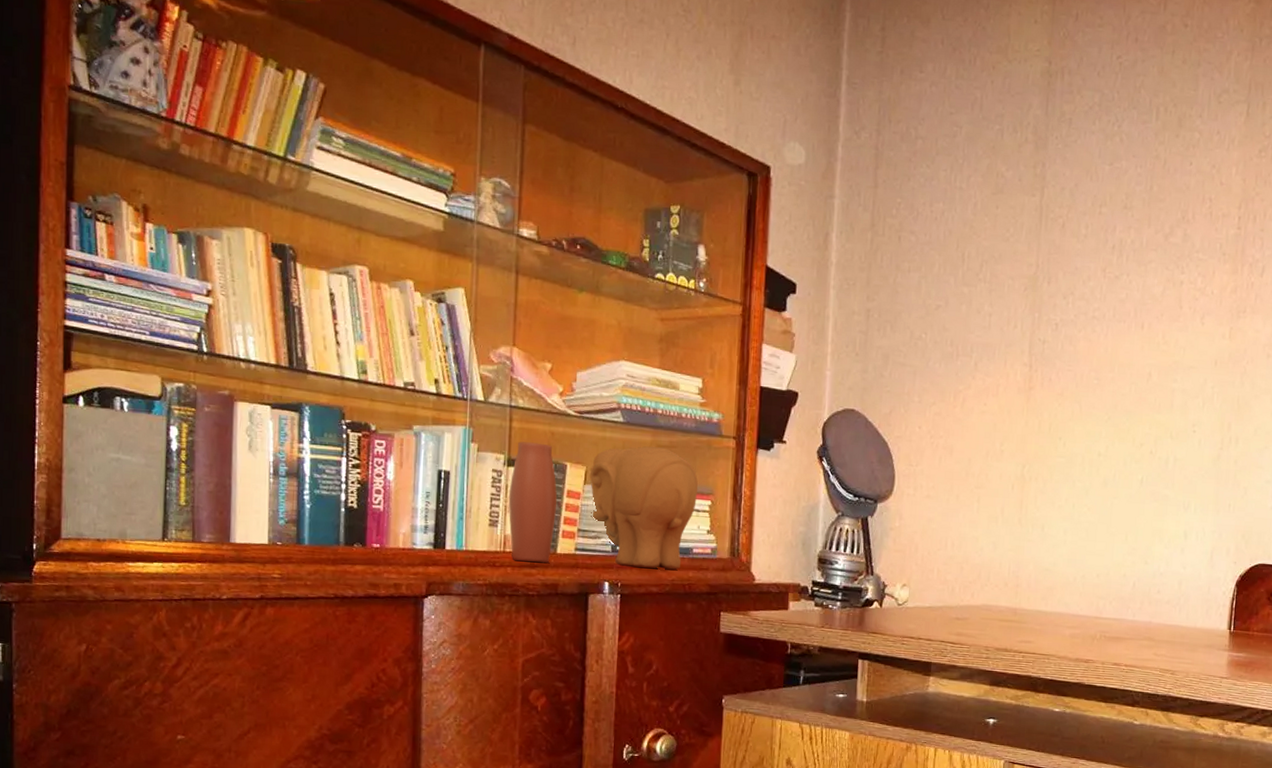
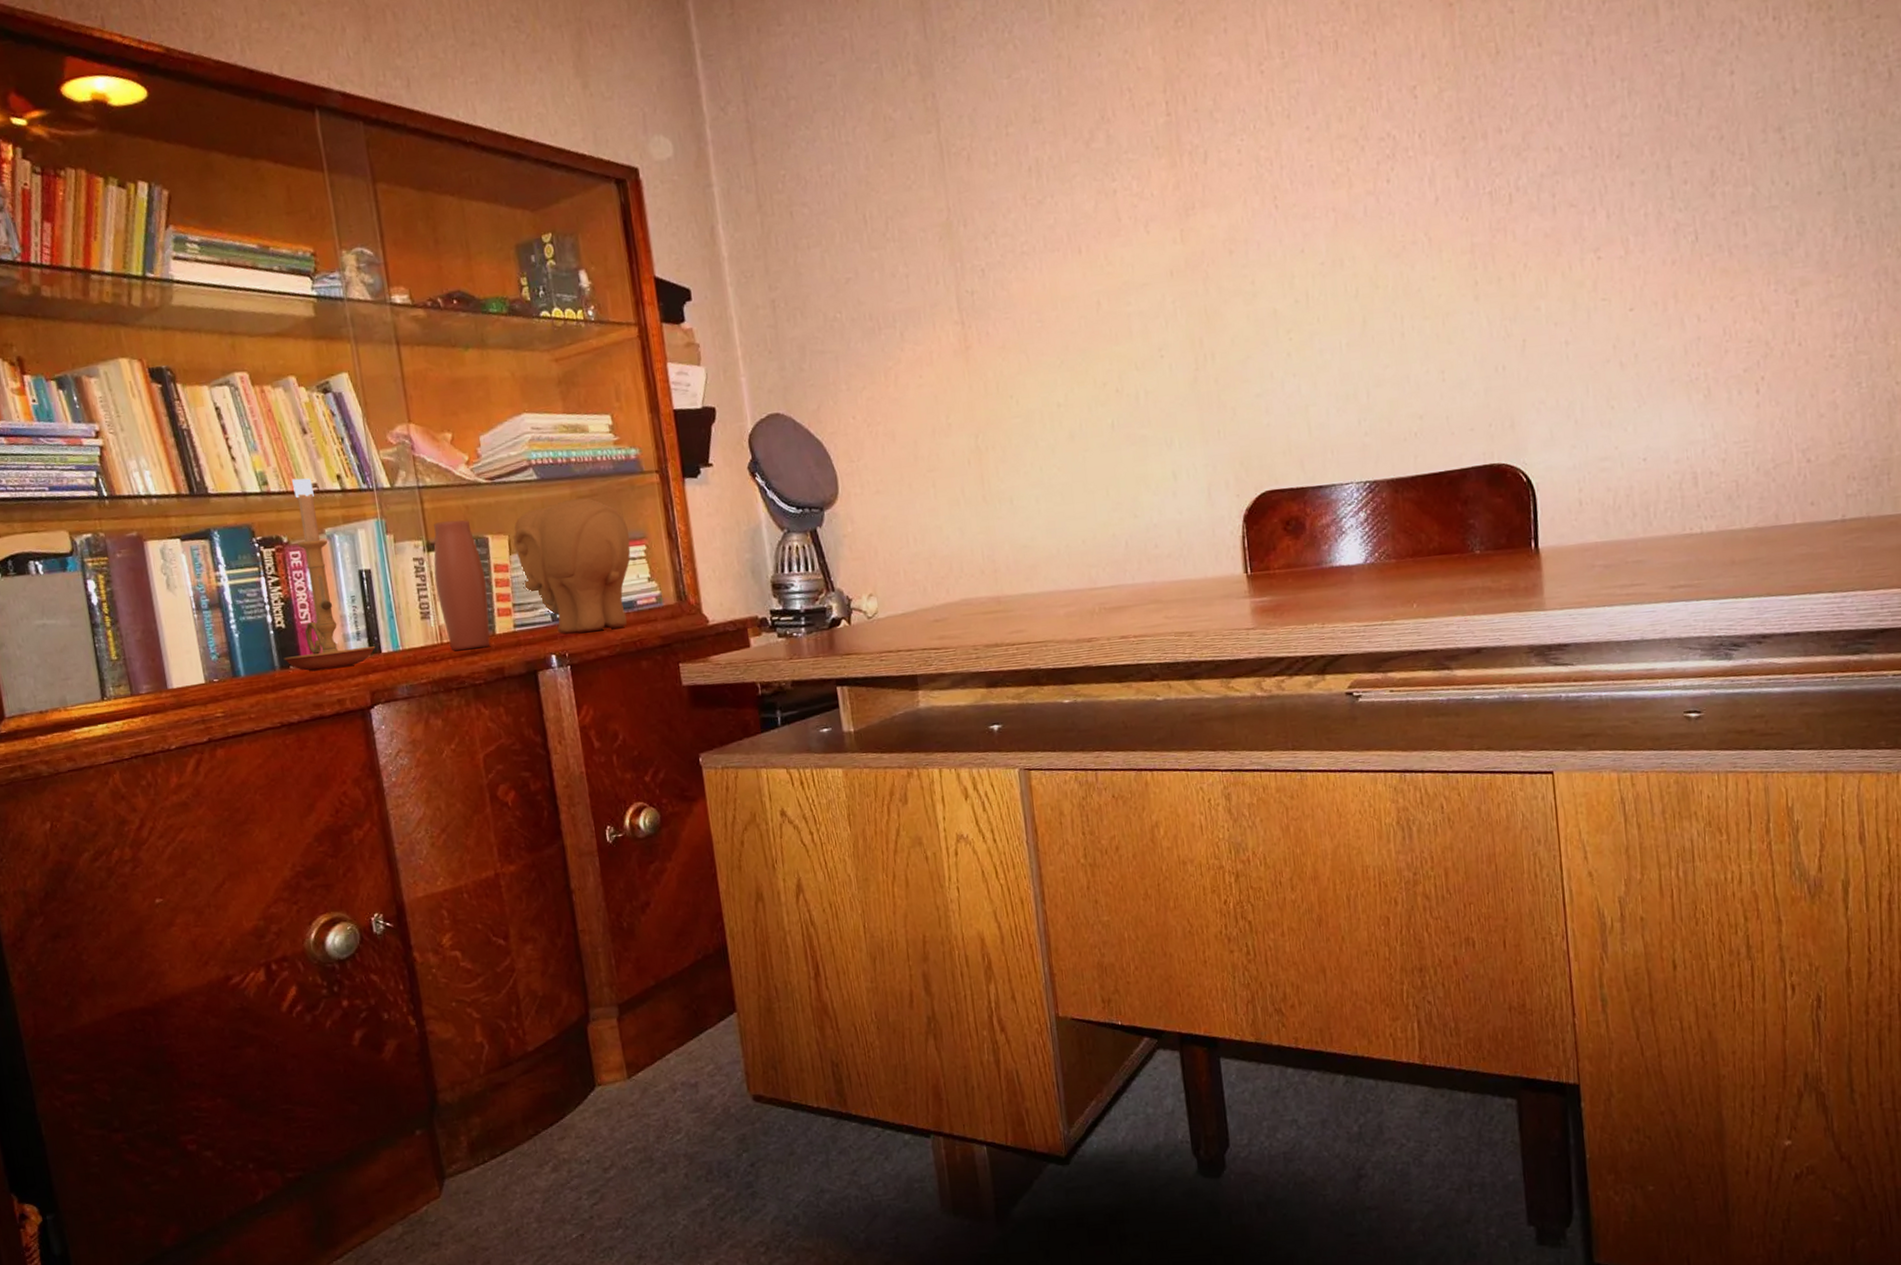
candle holder: none [349,374,441,556] -> present [283,478,376,672]

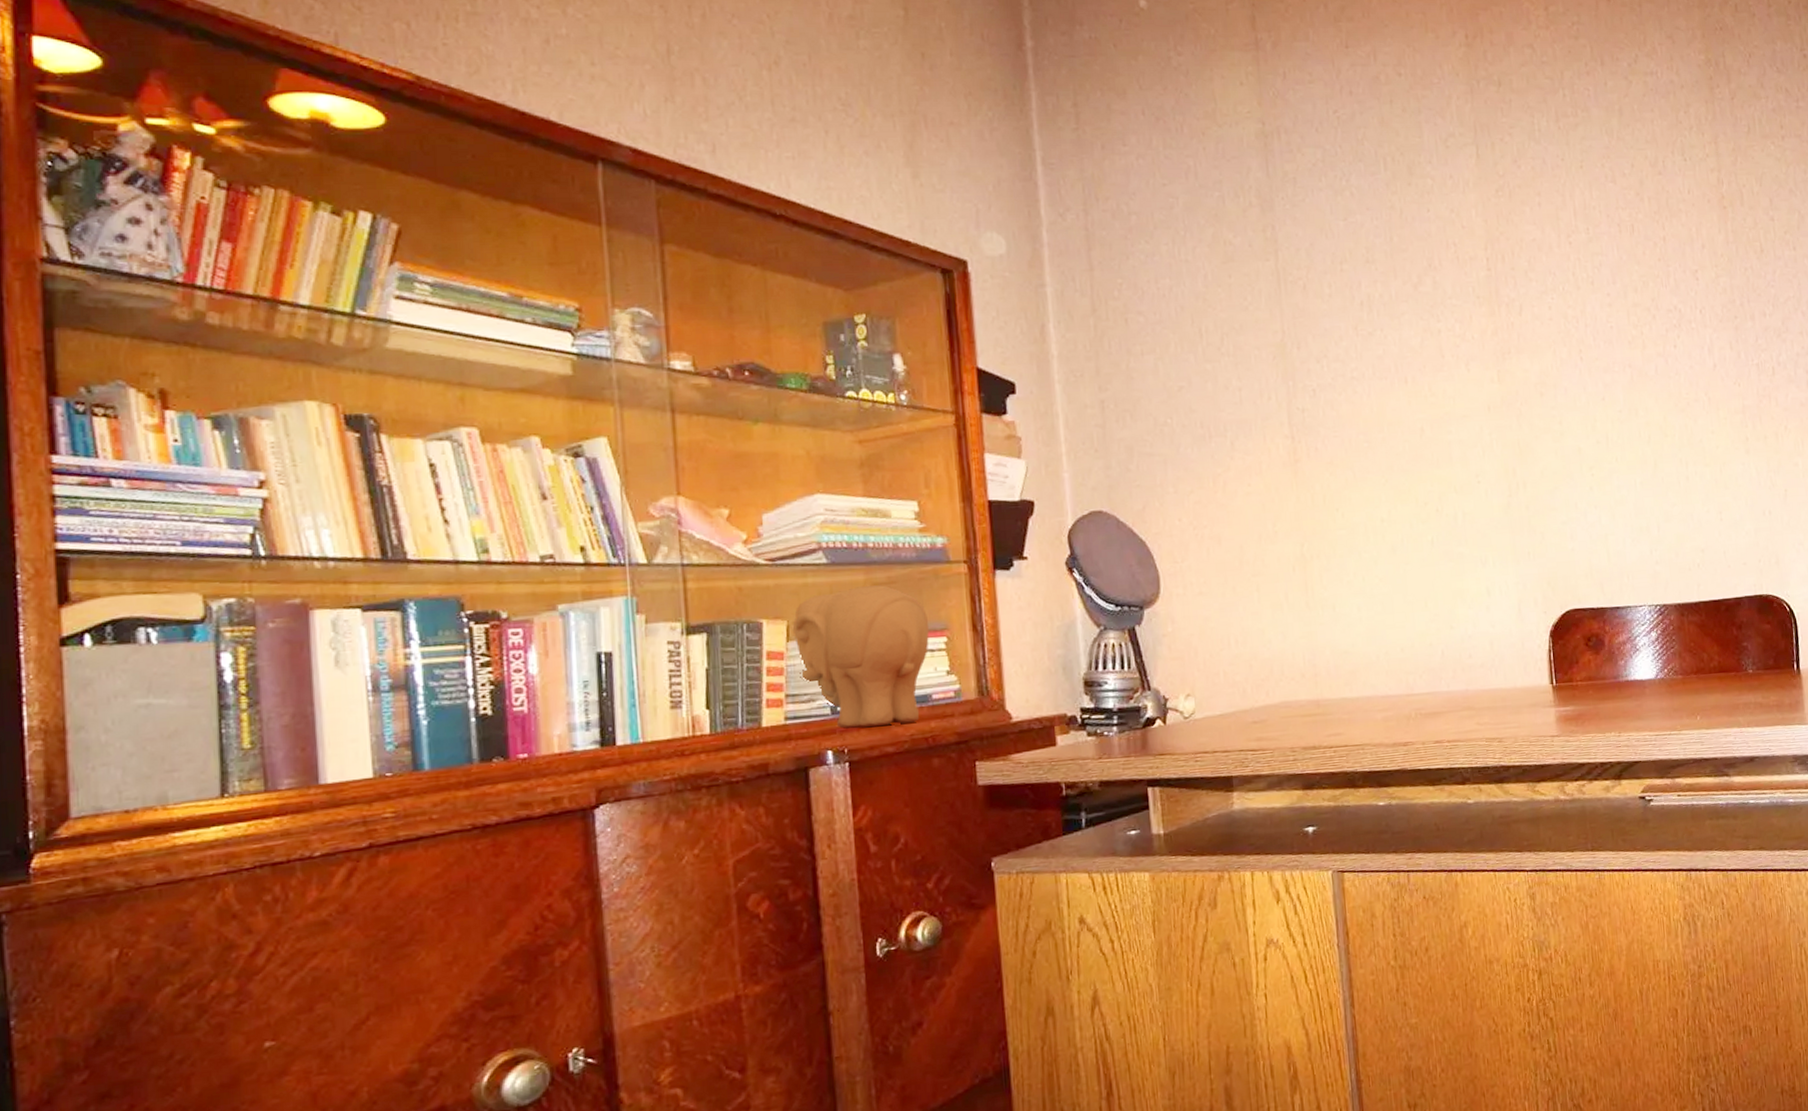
candle holder: present [283,478,376,672] -> none [485,548,609,765]
vase: present [433,520,491,651] -> none [692,602,756,744]

